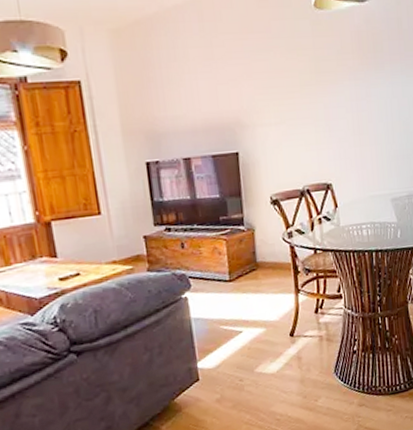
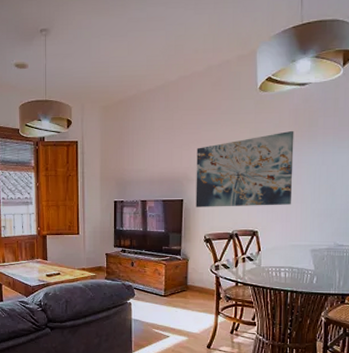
wall art: none [247,57,365,161] -> present [195,130,294,207]

